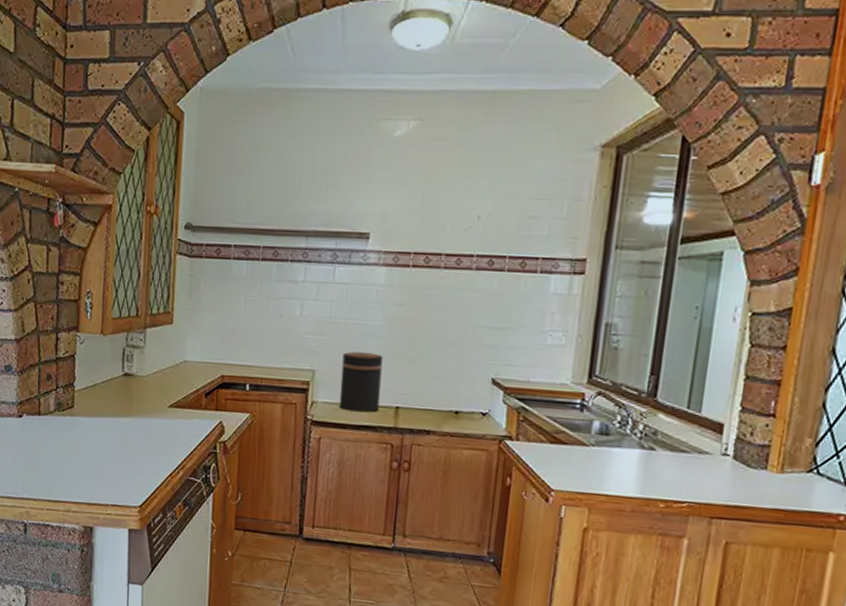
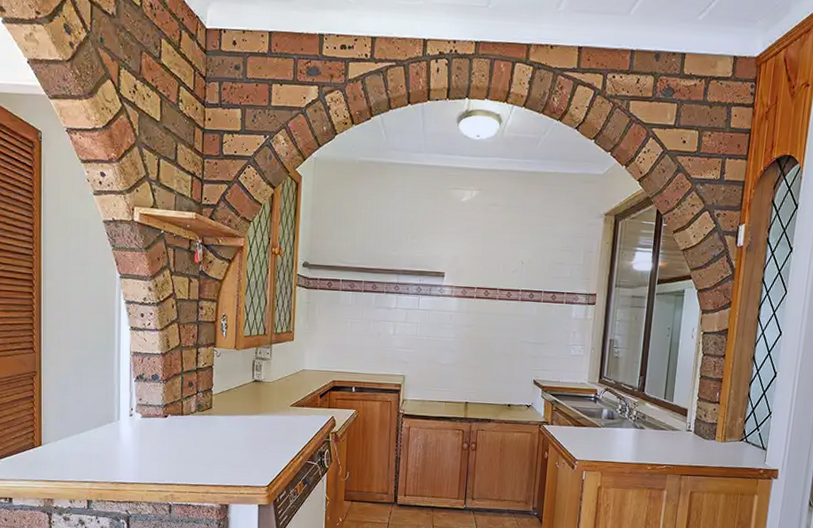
cylinder: present [339,351,383,413] -> none [423,361,456,407]

